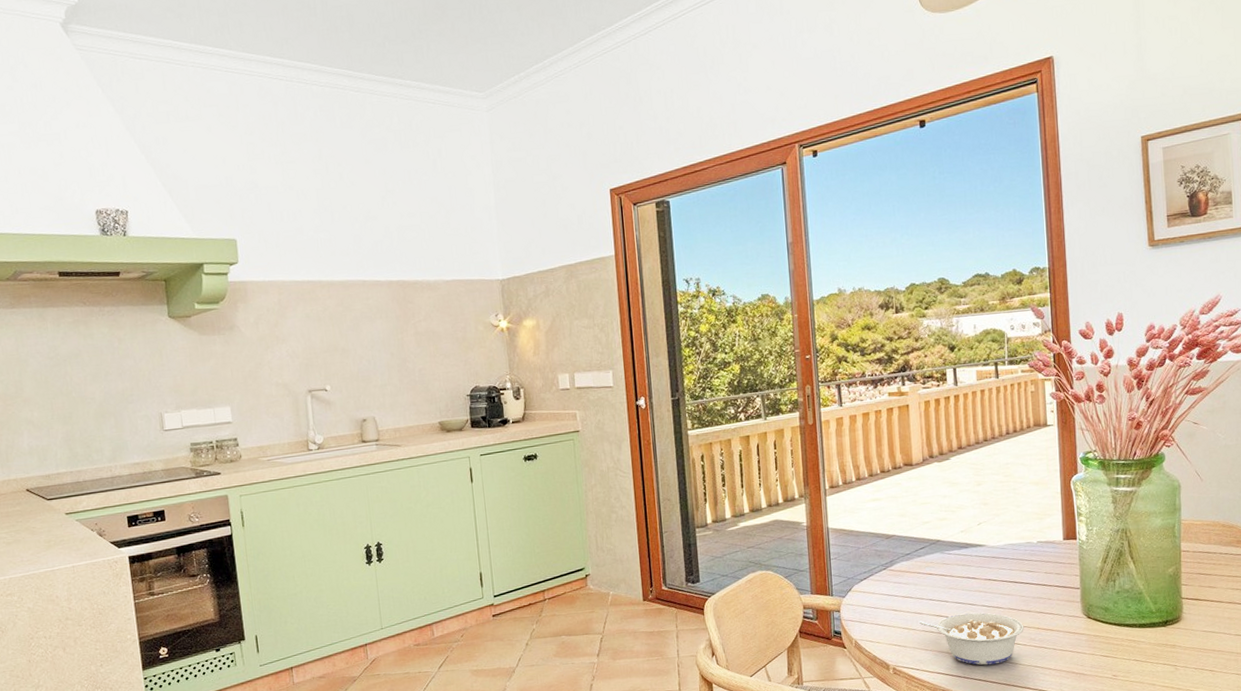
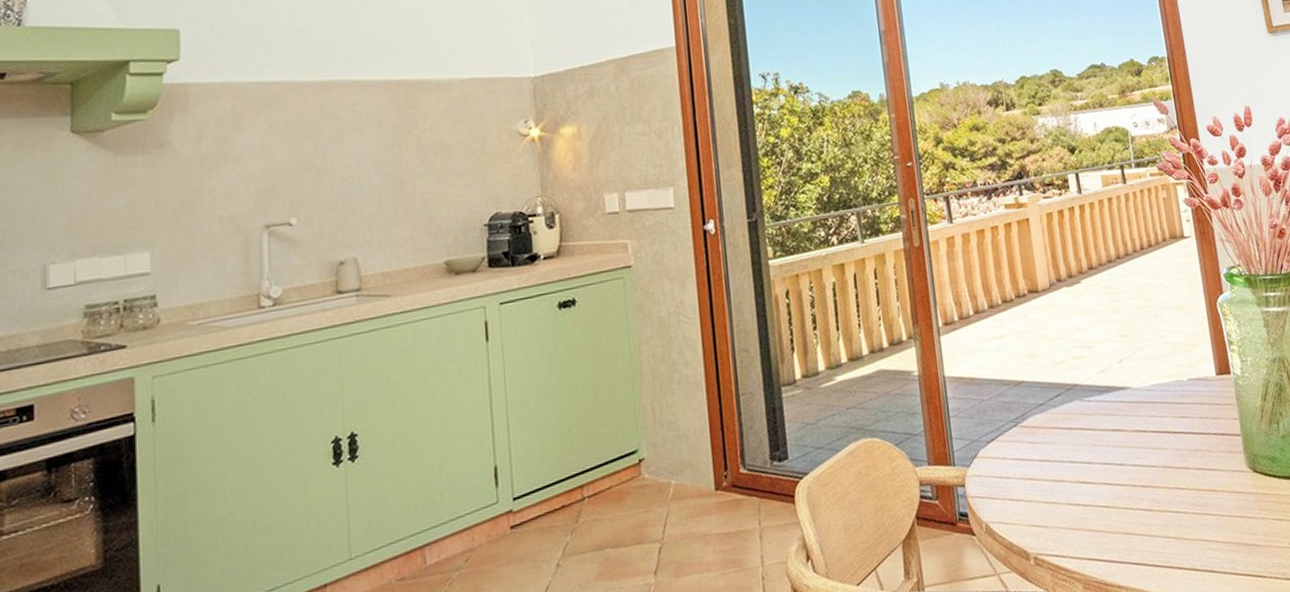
legume: present [918,612,1024,666] -> none [1059,474,1184,545]

